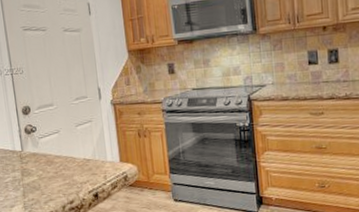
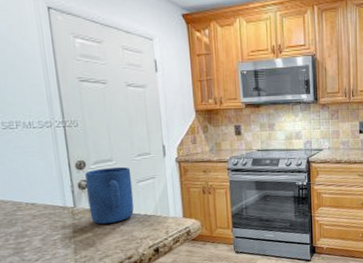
mug: none [30,111,74,168] -> present [85,166,134,225]

